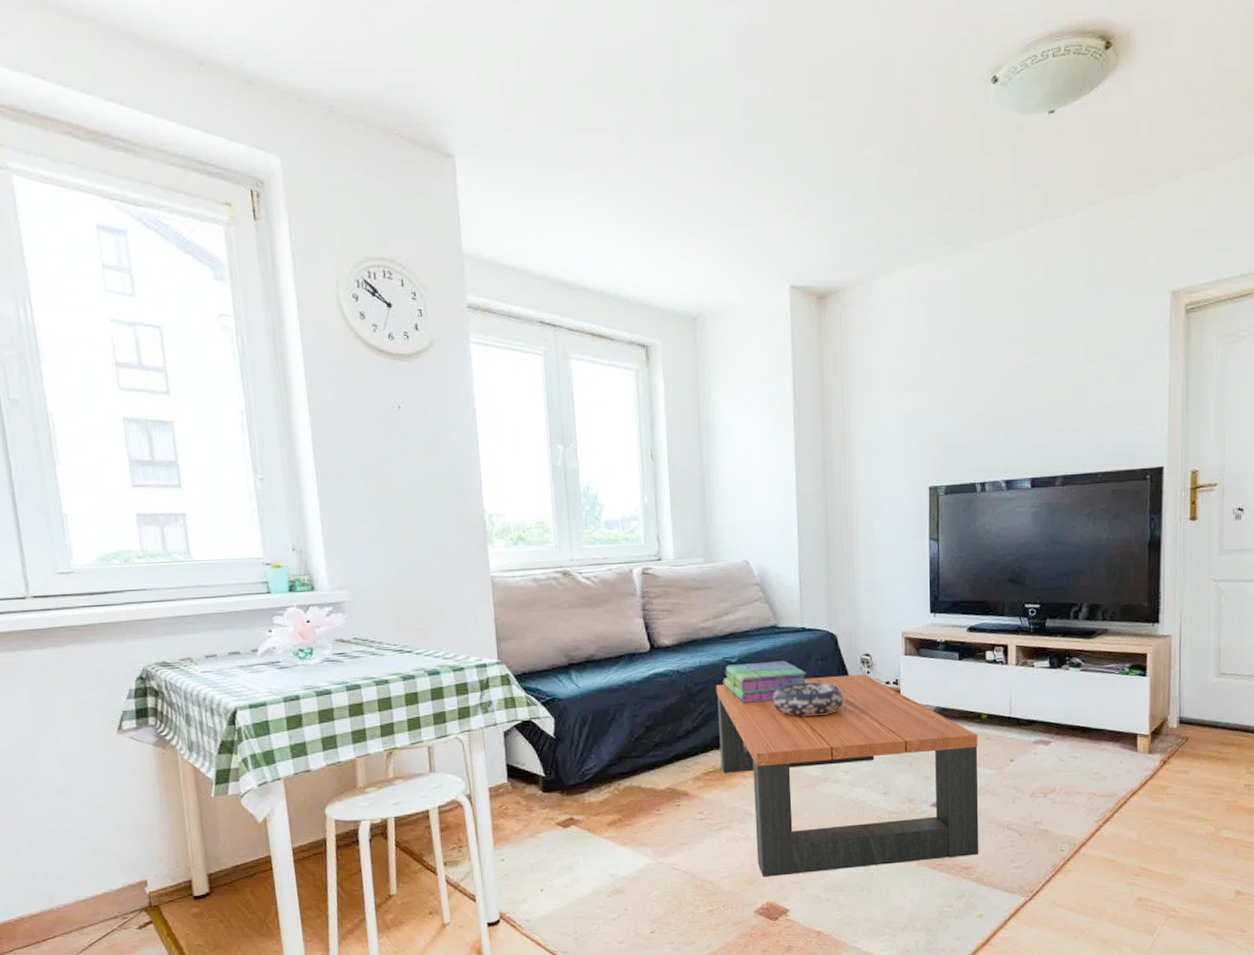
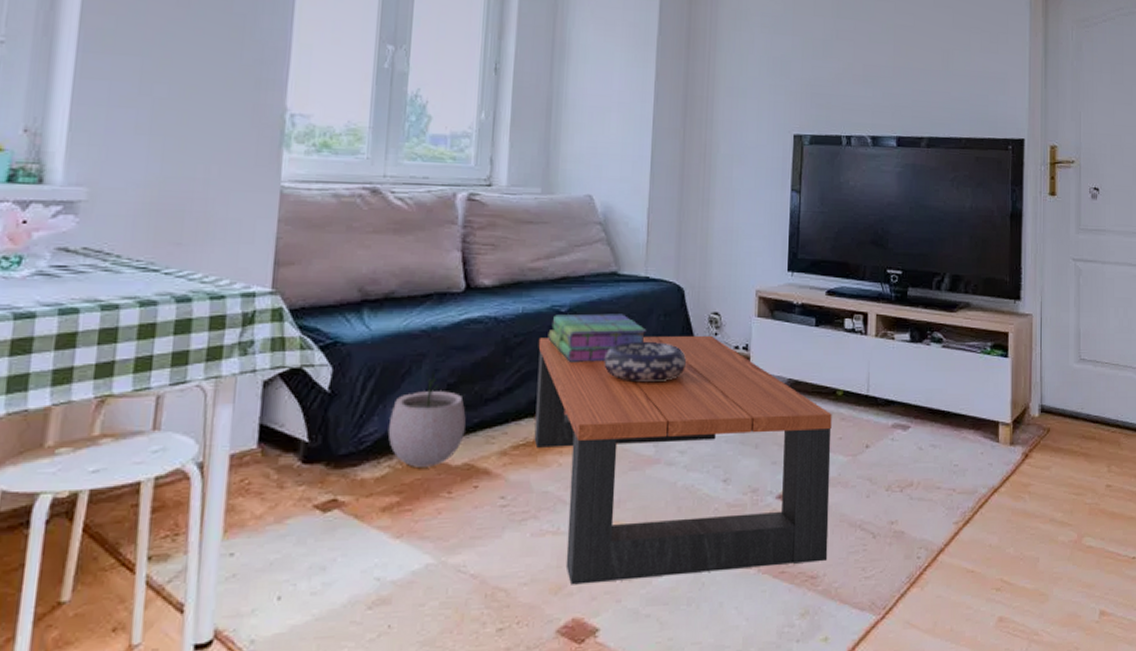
plant pot: none [603,716,665,792] -> present [387,370,466,467]

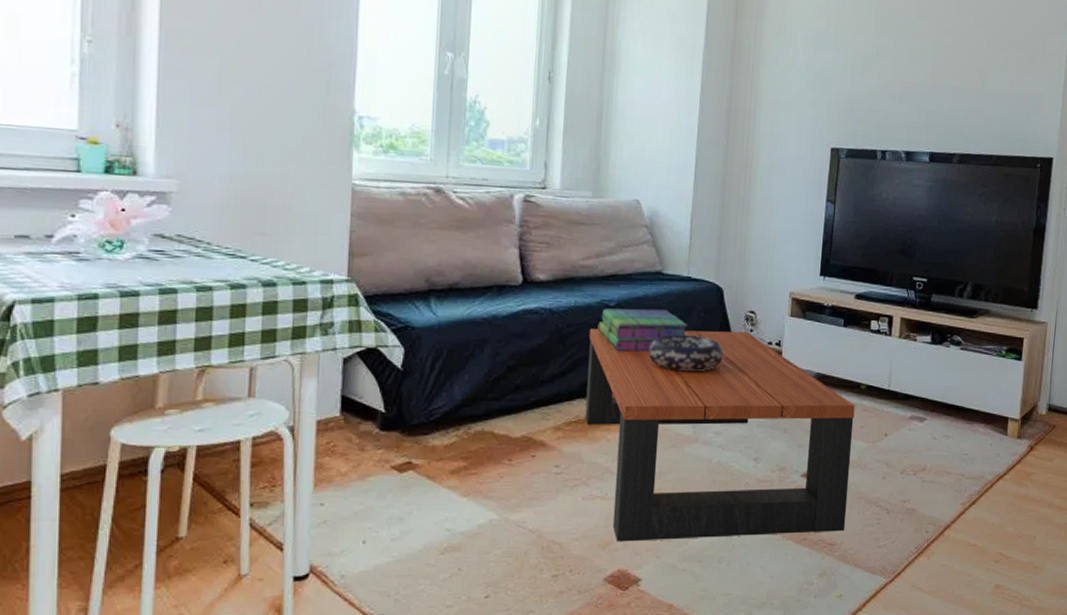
plant pot: present [387,370,466,467] -> none [454,354,524,438]

